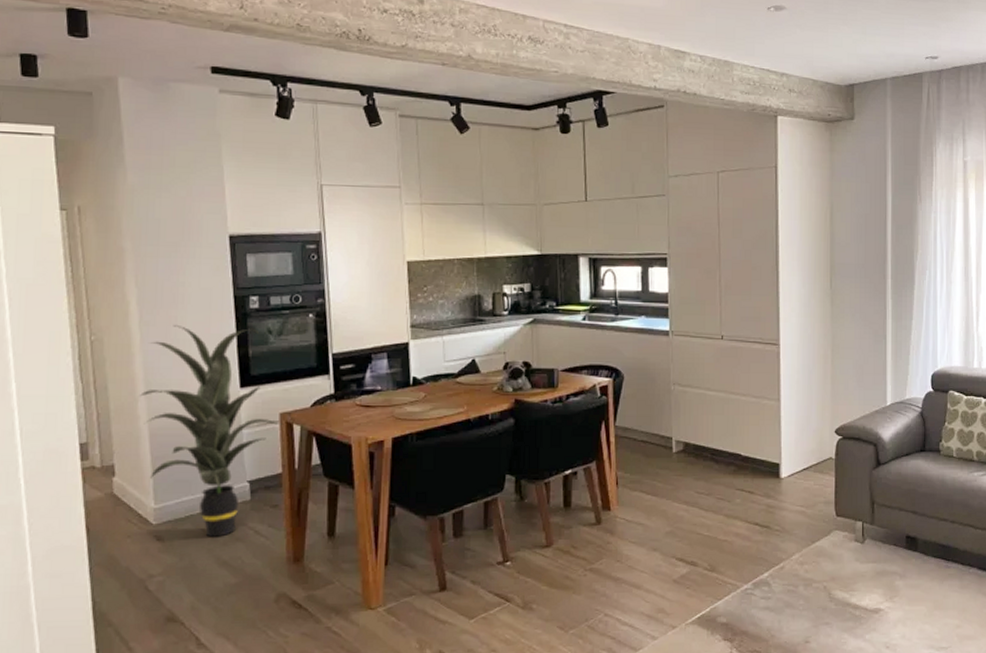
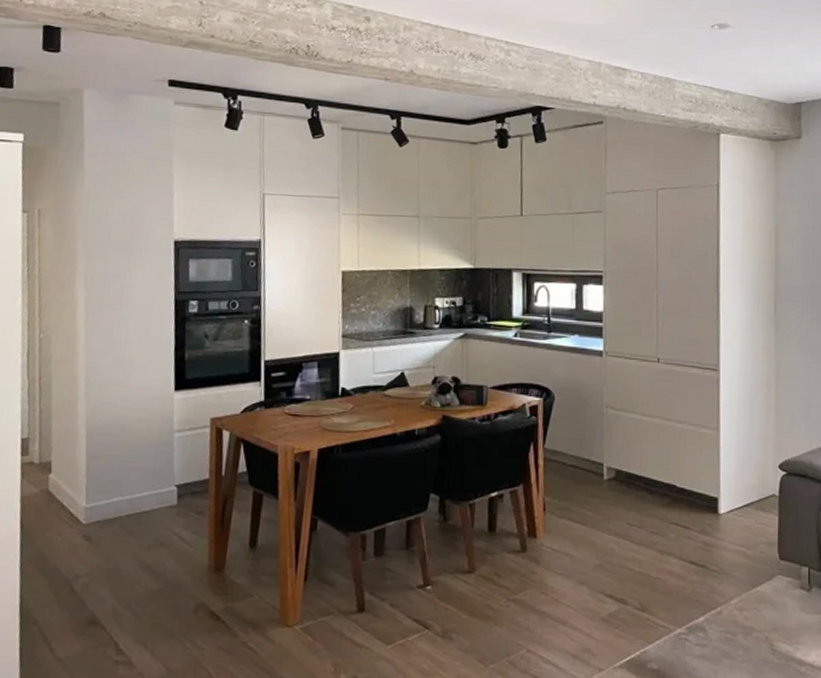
indoor plant: present [140,324,282,537] -> none [81,325,212,541]

